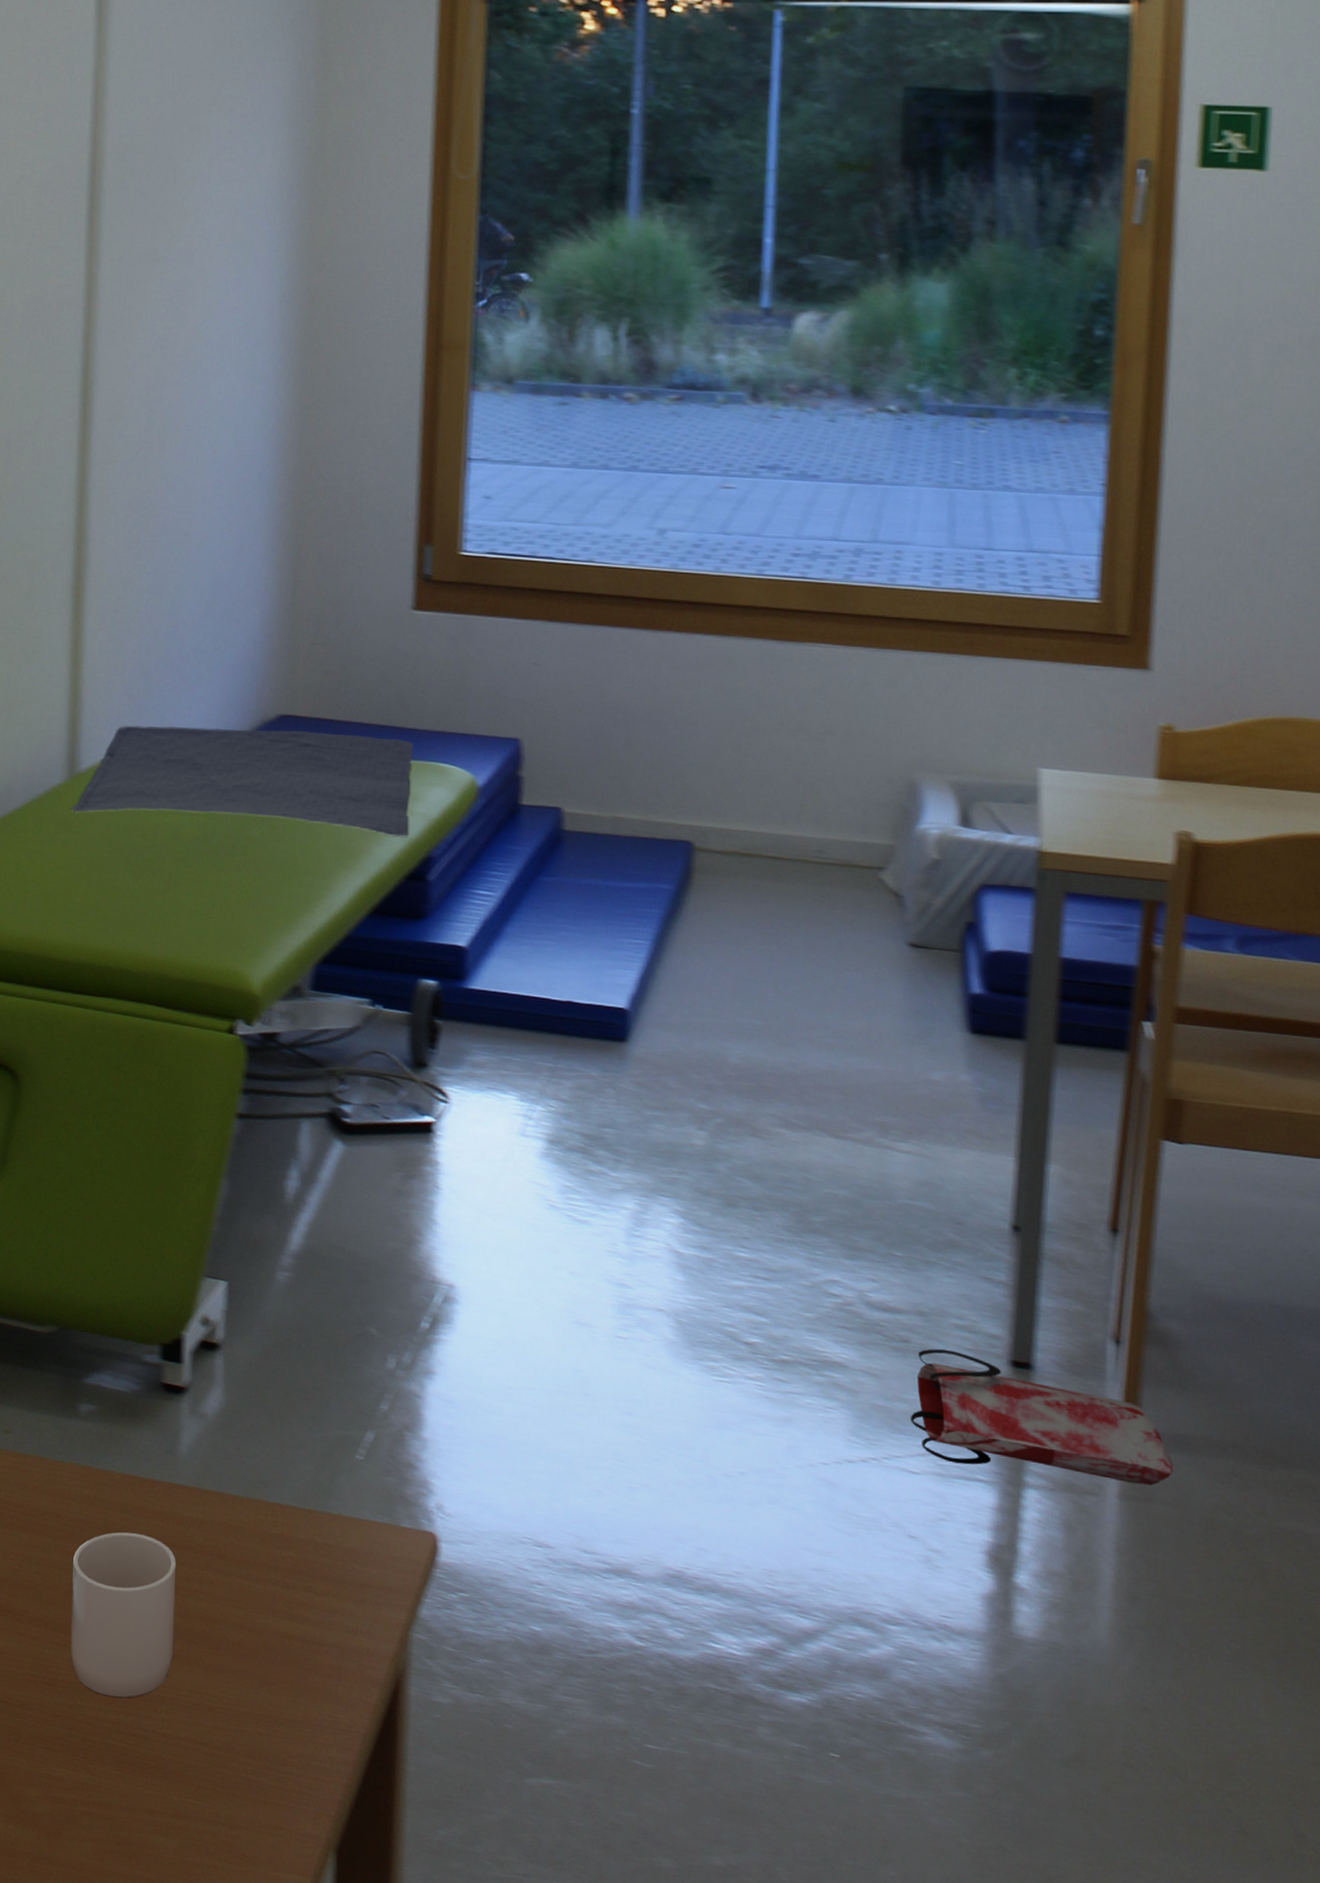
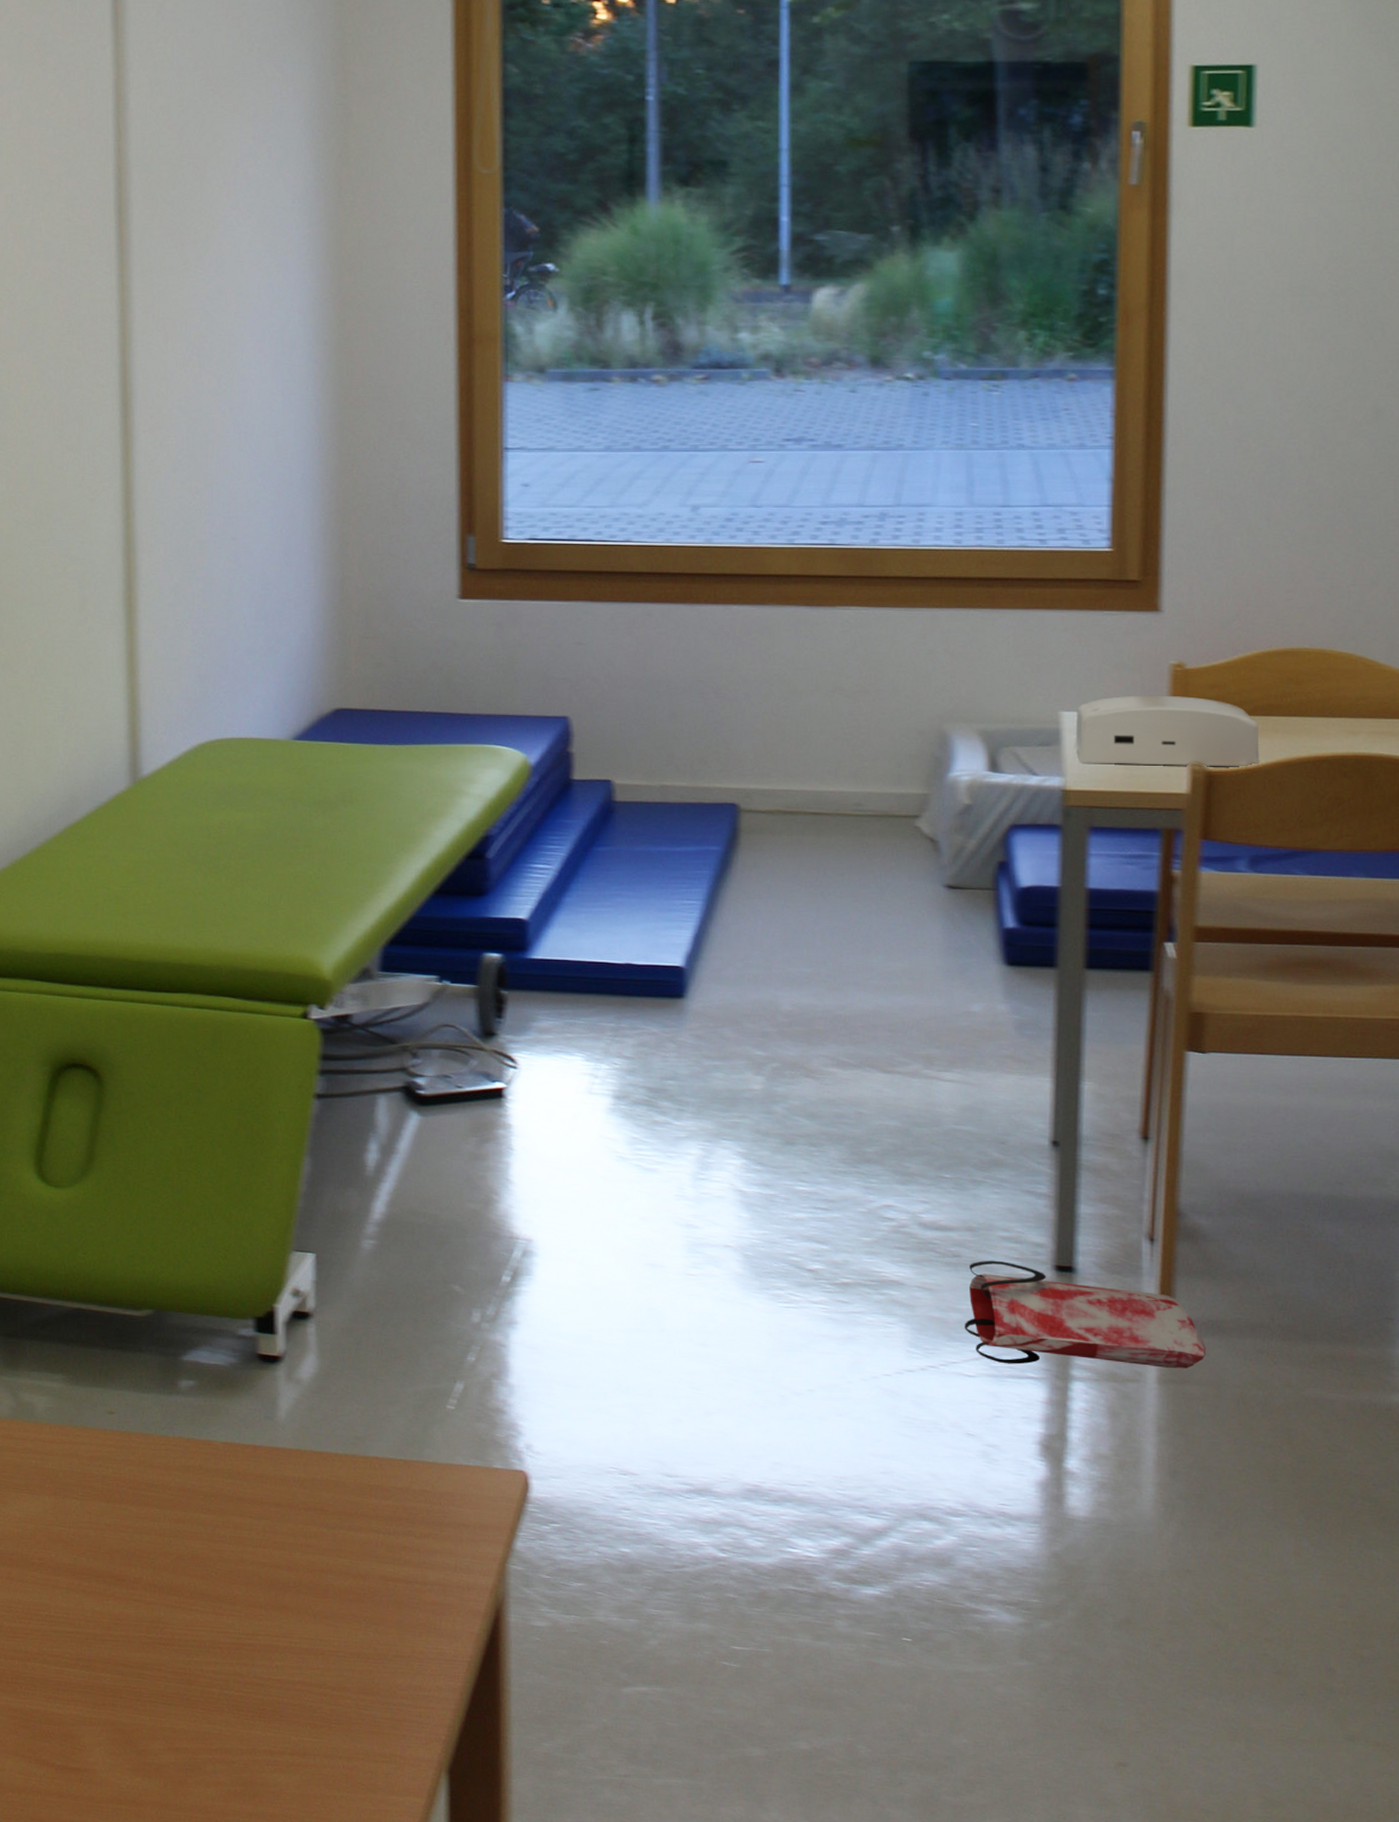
towel: present [70,725,413,837] -> none [135,723,466,818]
mug: present [70,1532,177,1699] -> none [181,1496,284,1652]
tissue dispenser: none [1053,756,1252,841] -> present [1075,695,1259,767]

